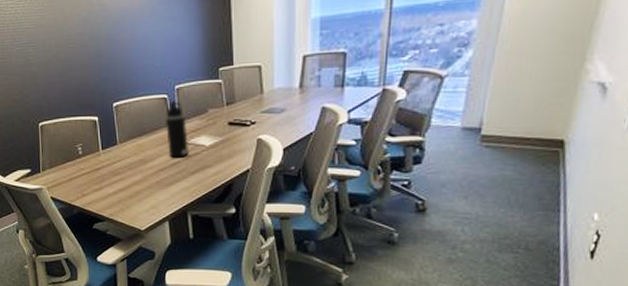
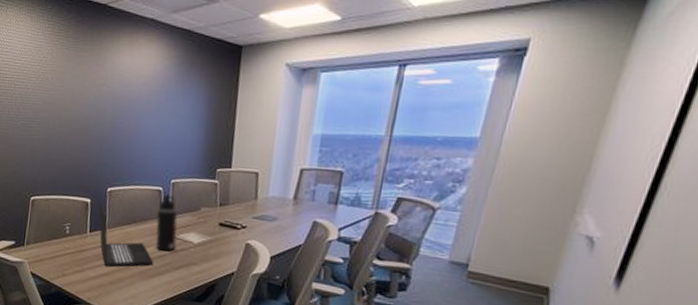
laptop: none [107,118,168,182] -> present [99,202,153,267]

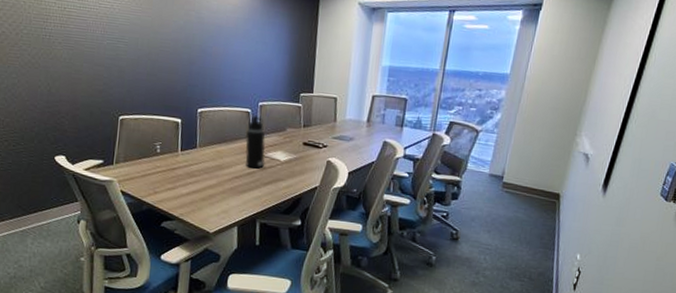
laptop: present [99,202,153,267] -> none [190,122,243,184]

